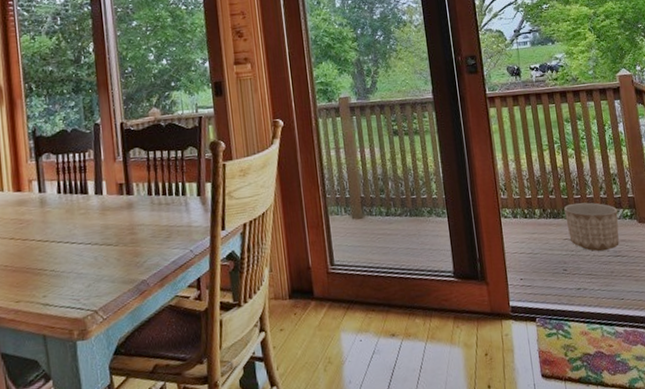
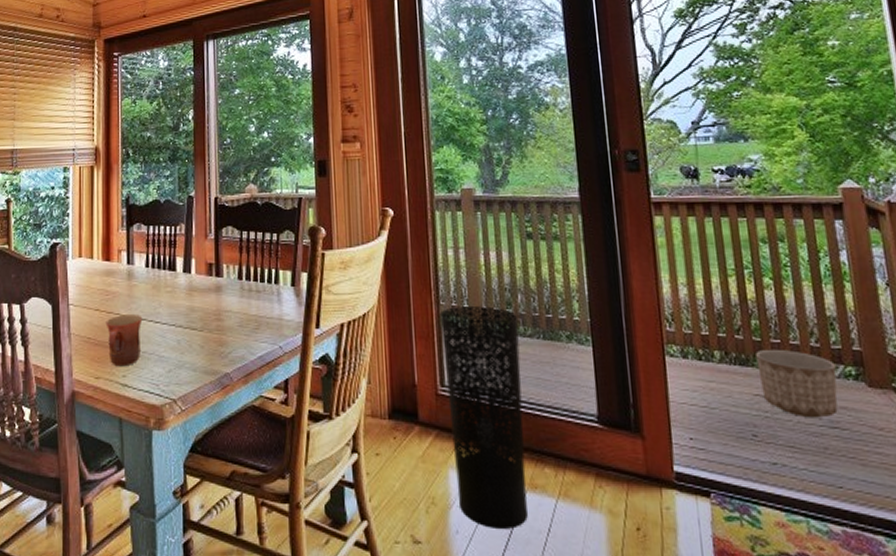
mug: none [21,238,59,289] -> present [105,315,143,367]
umbrella stand: none [326,194,404,374] -> present [439,306,528,529]

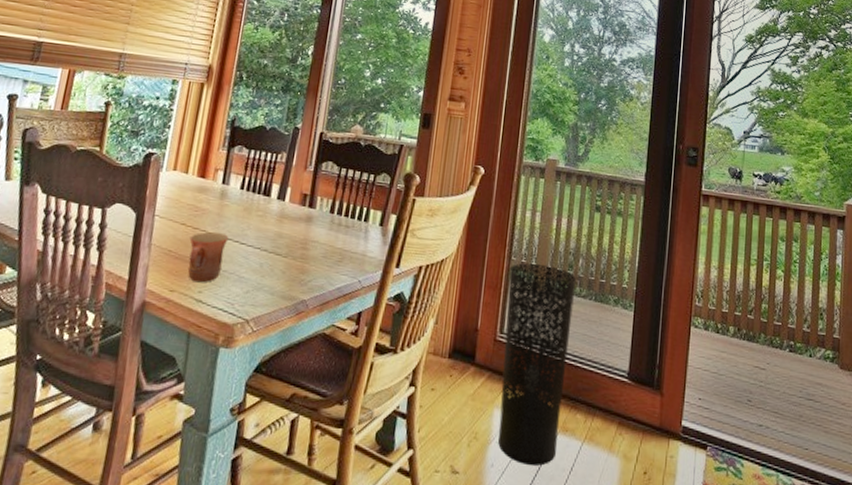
planter: present [756,349,838,418] -> none [760,329,819,391]

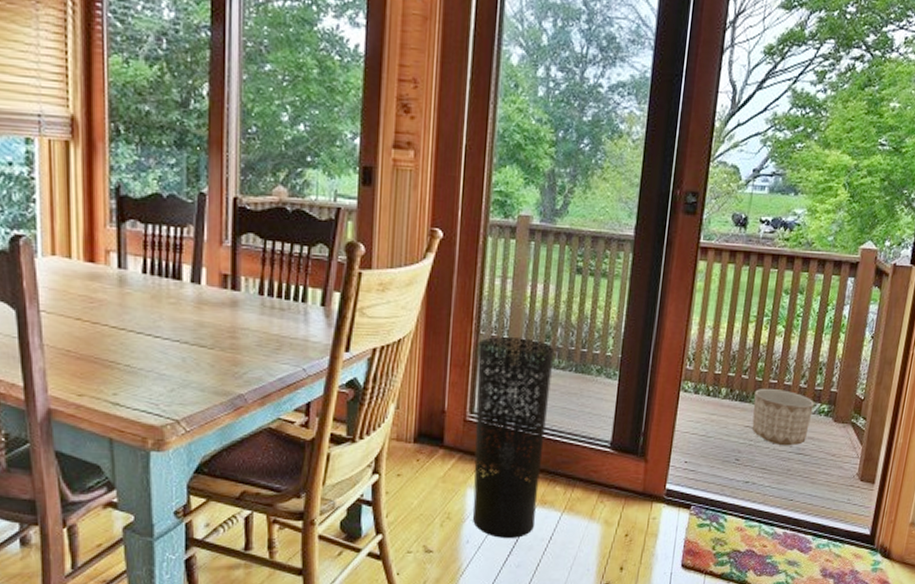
mug: present [187,232,229,283] -> none [90,326,139,384]
planter: none [760,329,819,391] -> present [751,388,814,446]

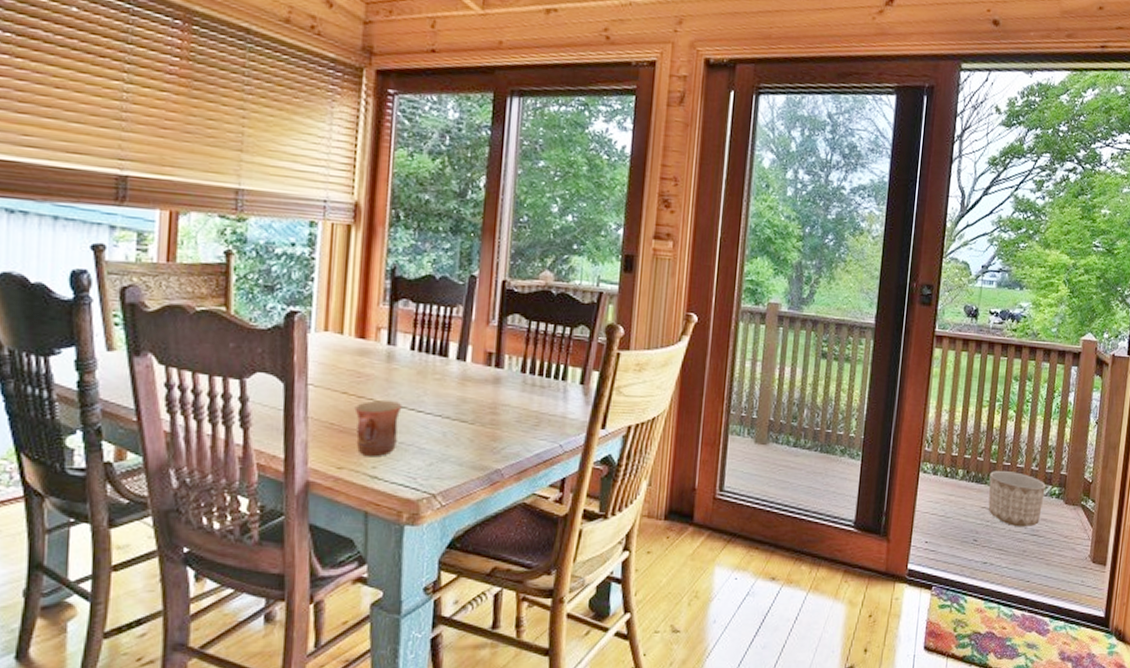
mug: none [90,326,139,384] -> present [354,400,402,457]
umbrella stand: present [472,337,555,538] -> none [720,417,801,618]

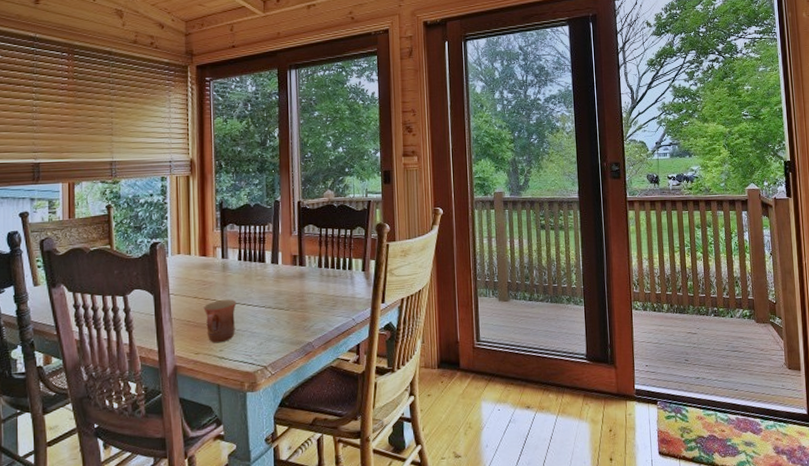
planter: present [988,470,1046,527] -> none [690,301,738,346]

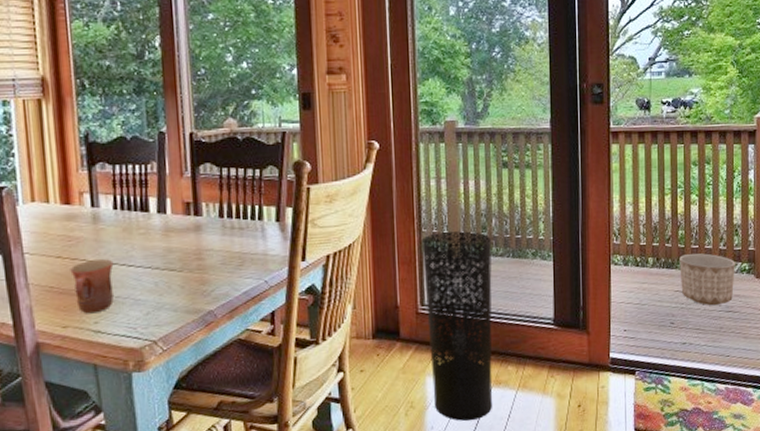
umbrella stand: none [476,280,537,441] -> present [421,231,492,421]
planter: none [690,301,738,346] -> present [679,253,735,306]

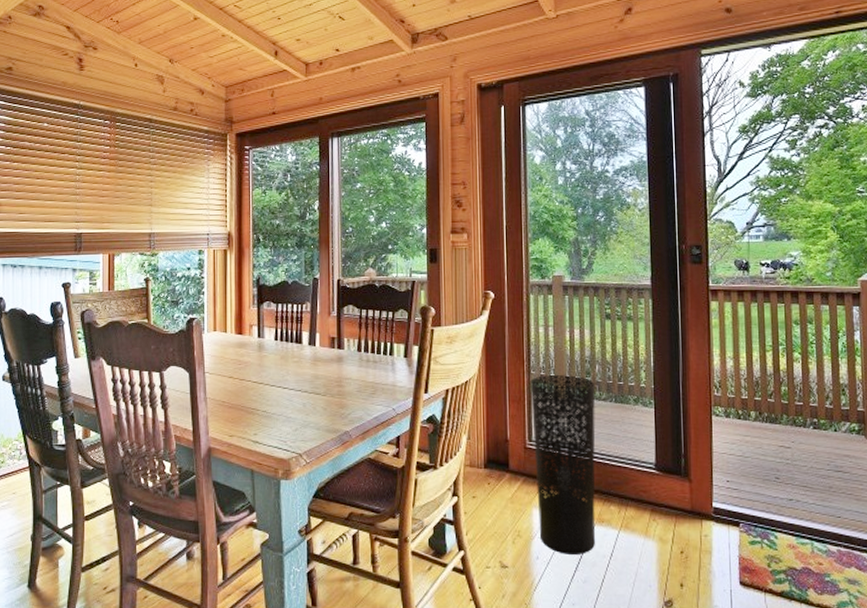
mug: present [70,259,114,314] -> none [238,381,272,426]
planter: present [679,253,735,306] -> none [783,410,844,464]

